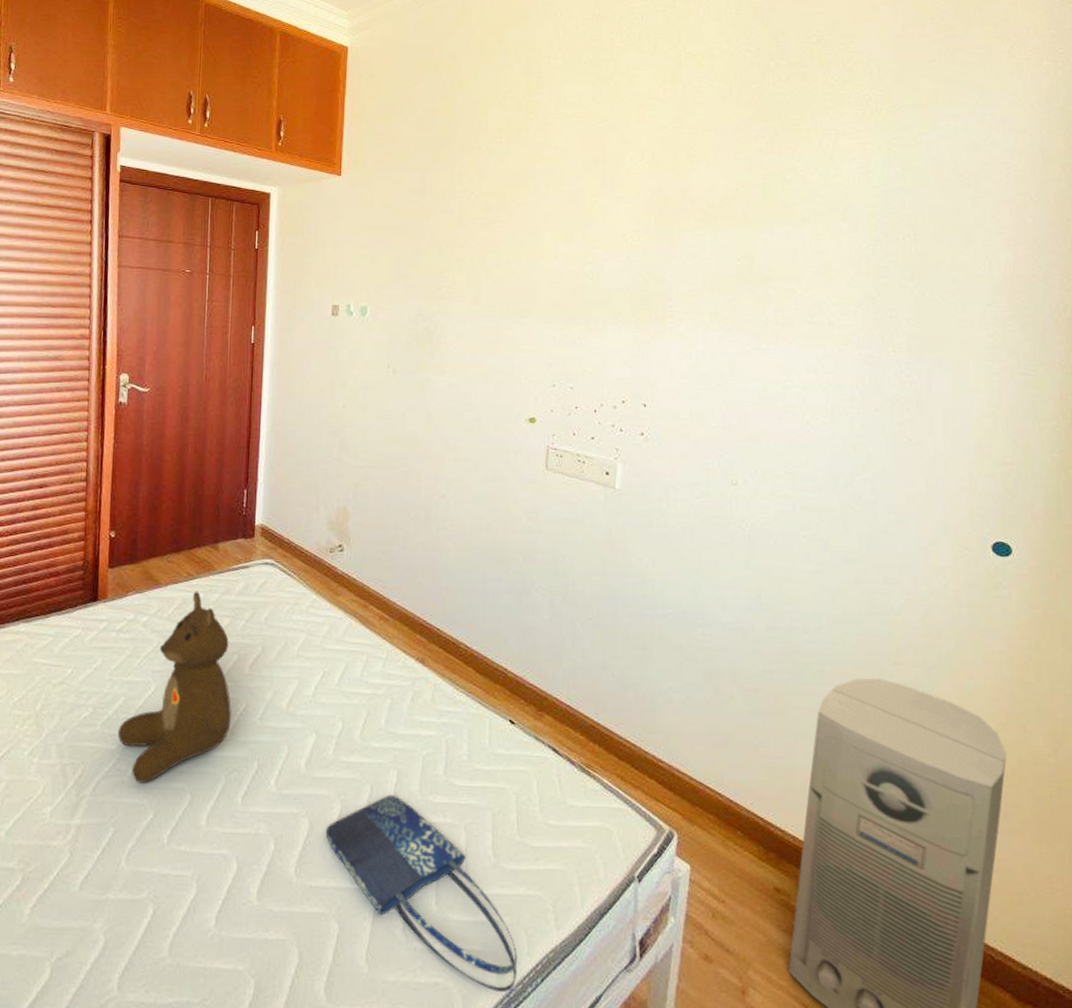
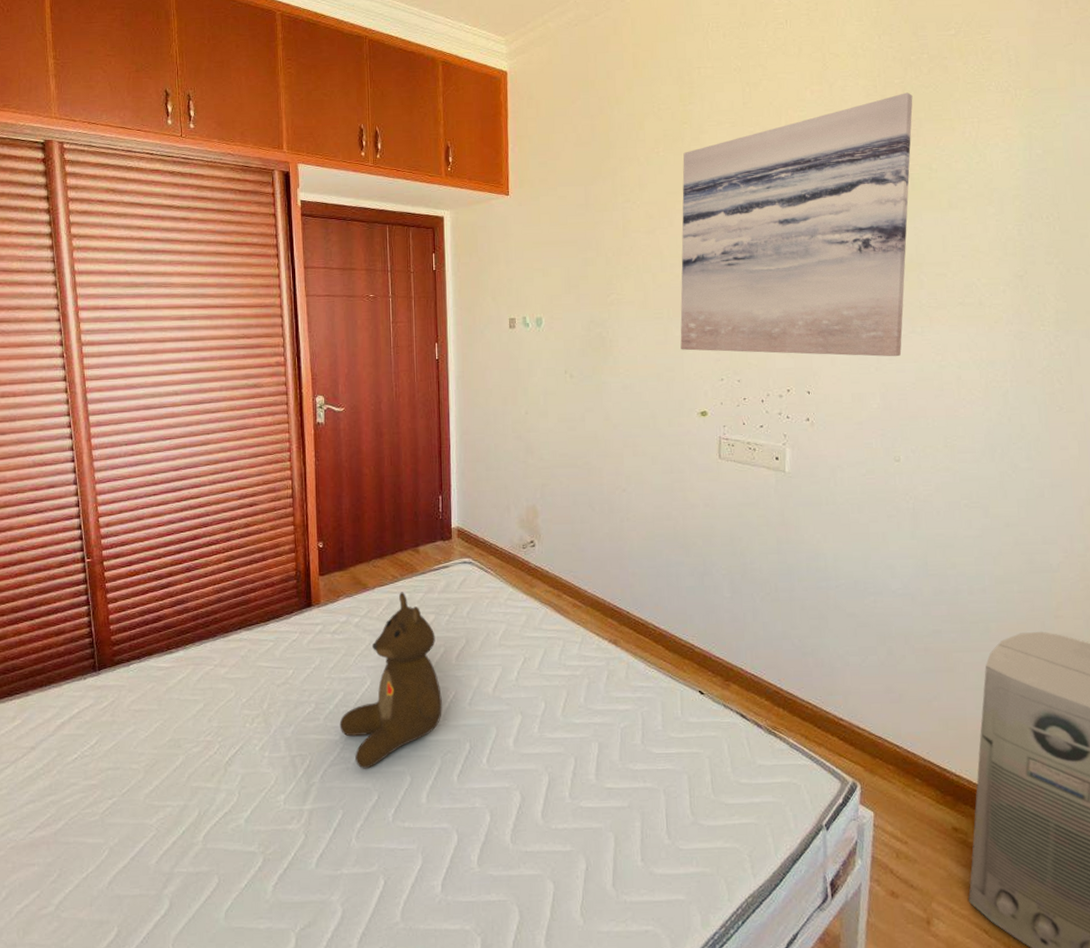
shopping bag: present [325,794,518,992] -> none [536,765,720,935]
wall art: none [512,98,769,374] -> present [680,92,913,357]

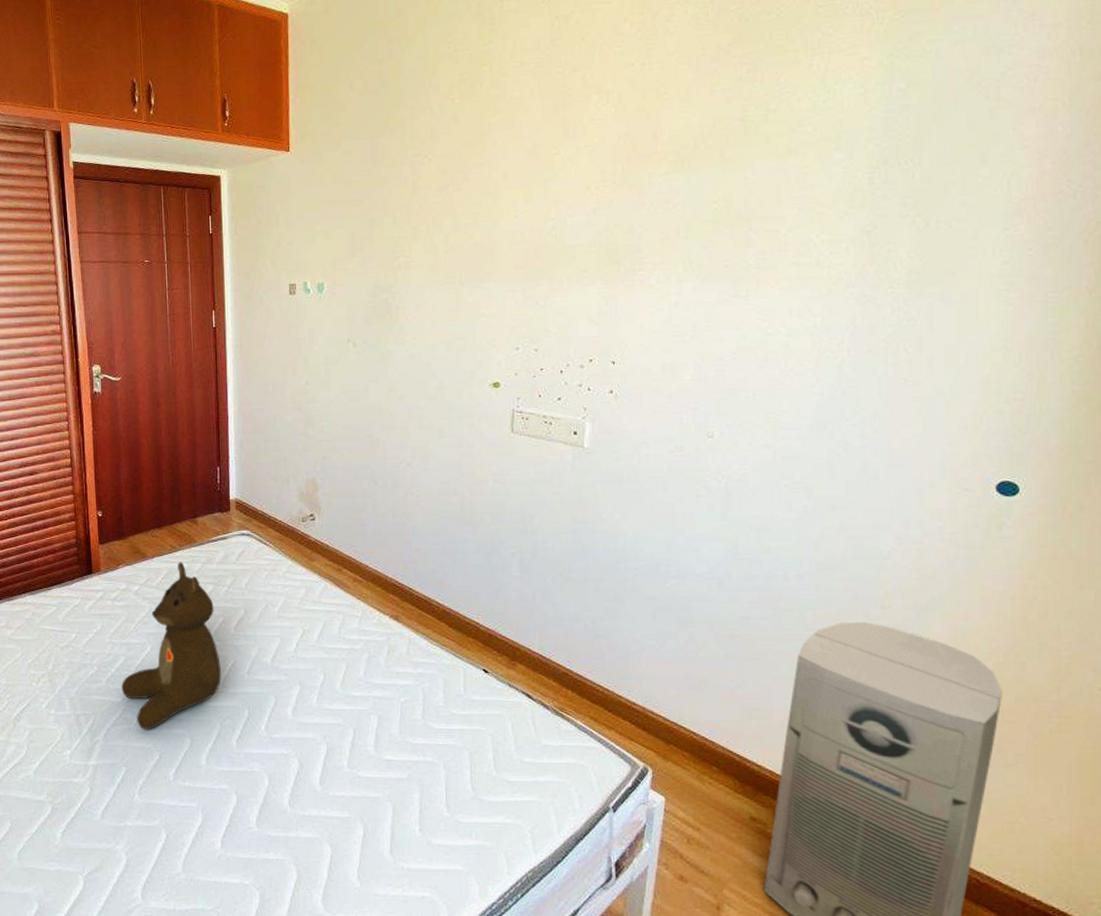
wall art: present [680,92,913,357] -> none [472,20,751,324]

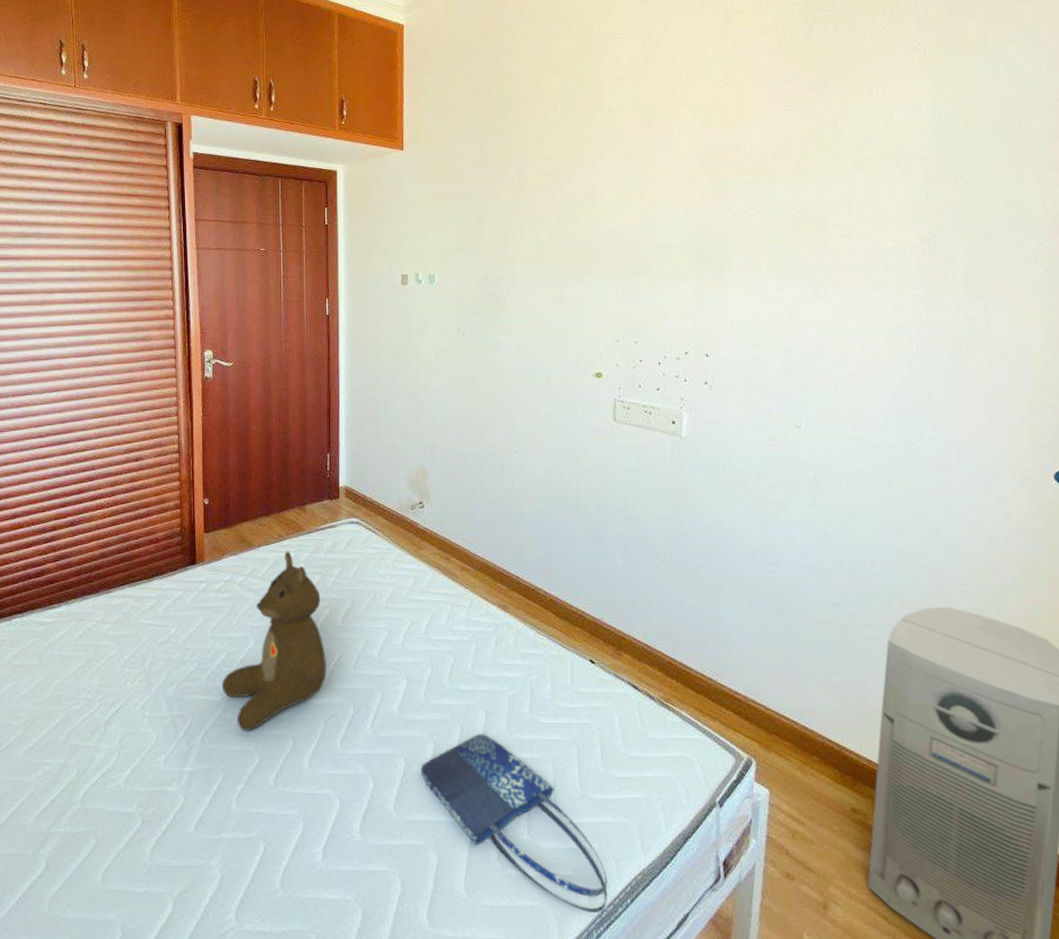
shopping bag: none [314,737,498,905] -> present [421,733,608,913]

